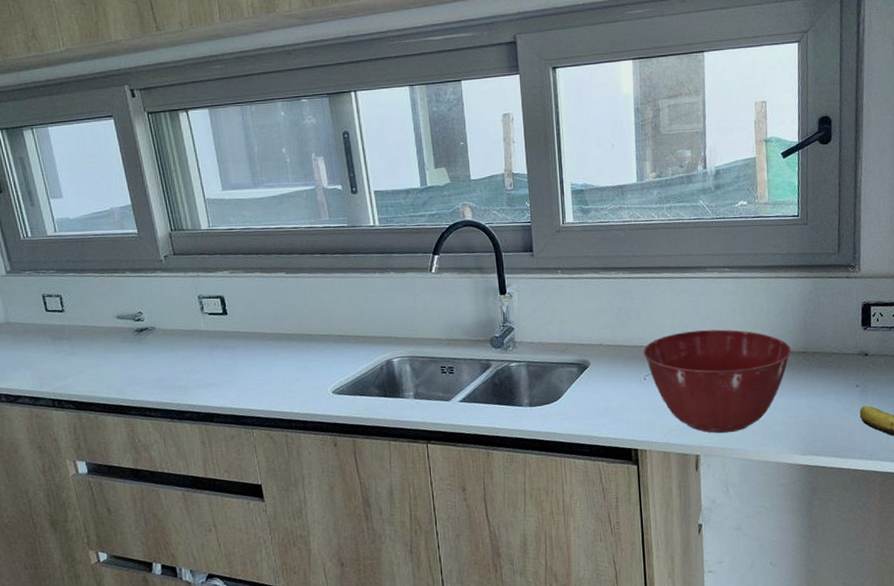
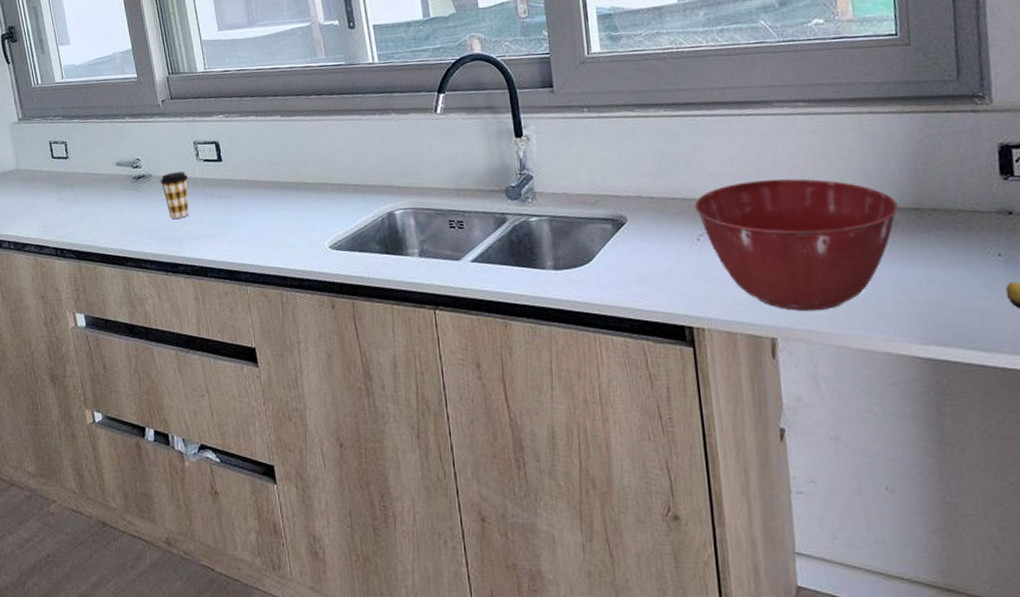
coffee cup: none [164,324,194,369] -> present [160,171,189,219]

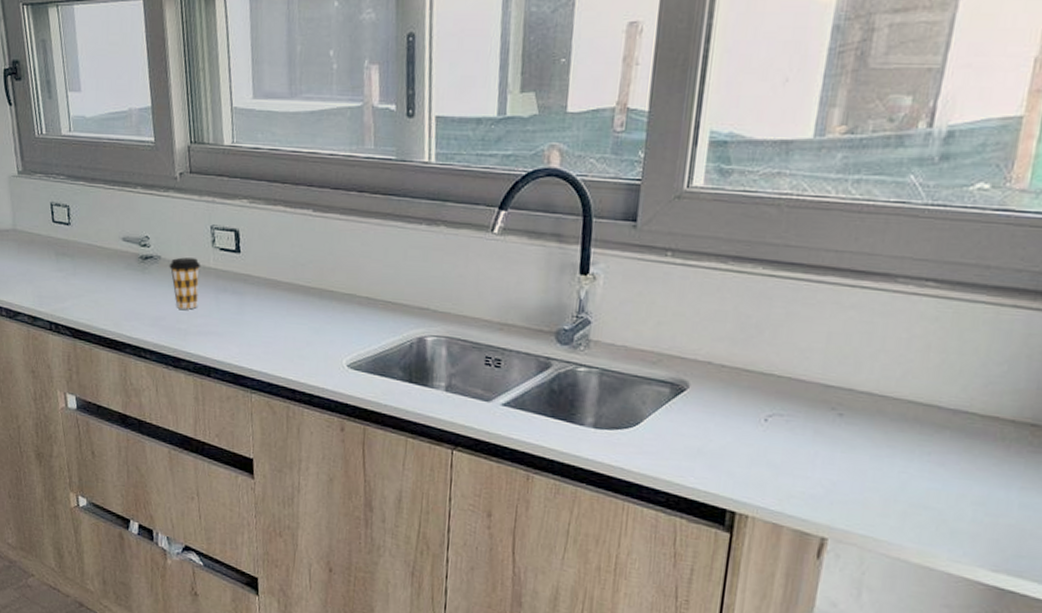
mixing bowl: present [694,178,899,312] -> none [771,364,1014,518]

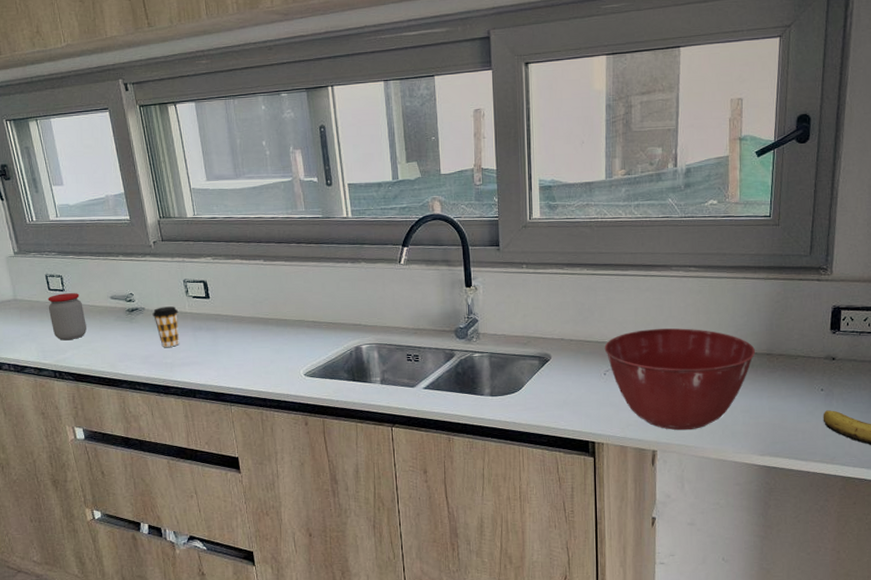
jar: none [50,228,92,287] -> present [48,293,87,341]
mixing bowl: none [771,364,1014,518] -> present [604,328,756,431]

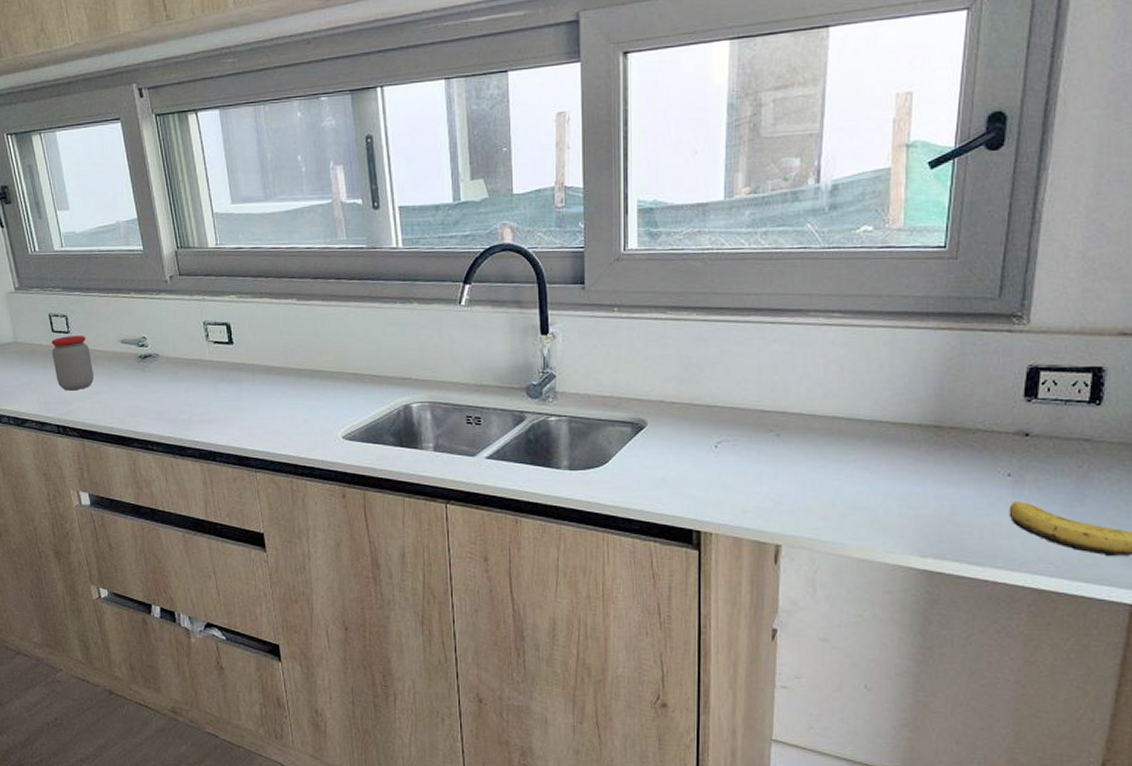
coffee cup: present [152,306,179,347] -> none [167,353,198,401]
mixing bowl: present [604,328,756,431] -> none [716,391,919,521]

